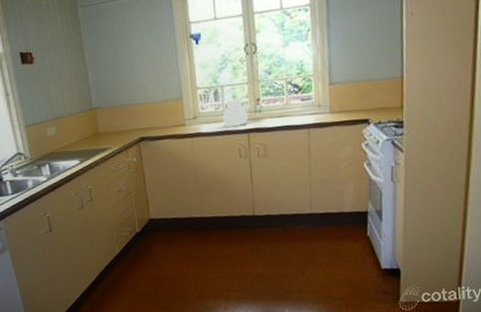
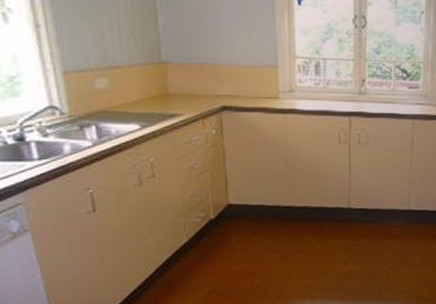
kettle: present [222,98,249,127] -> none [322,75,352,107]

